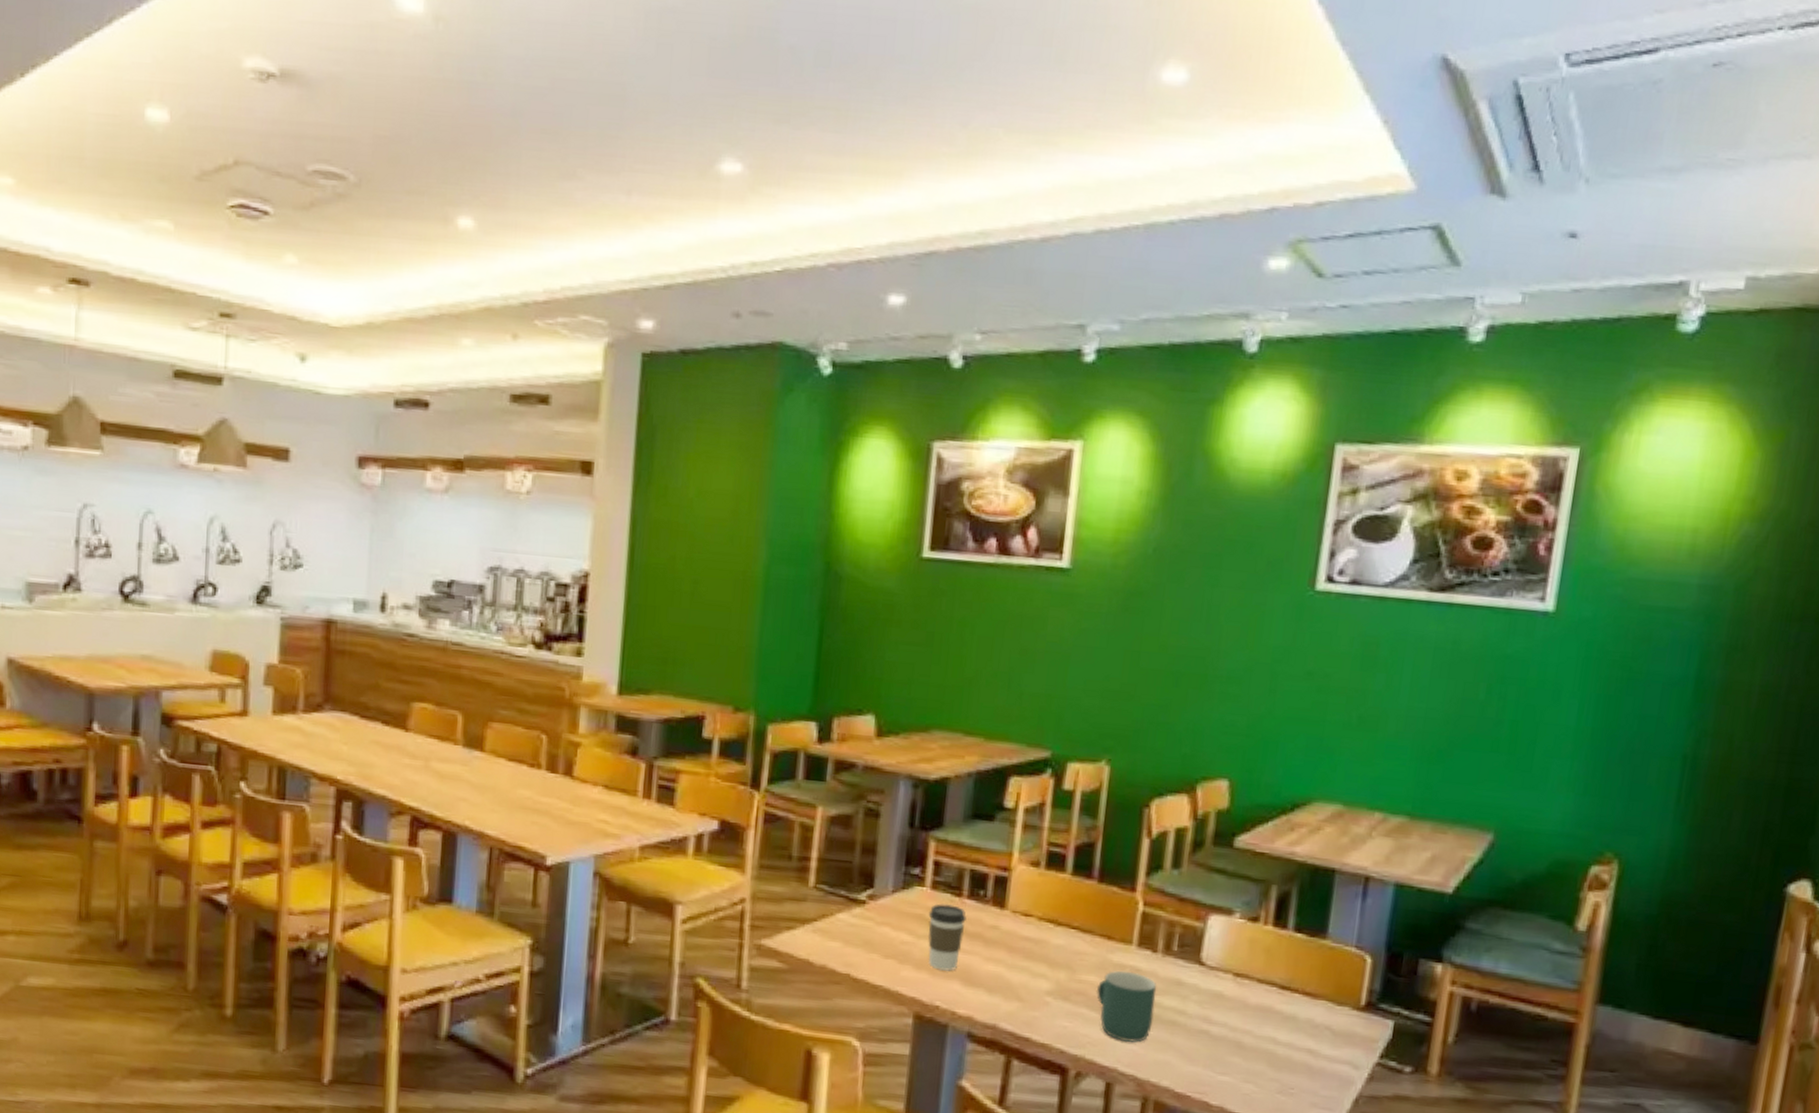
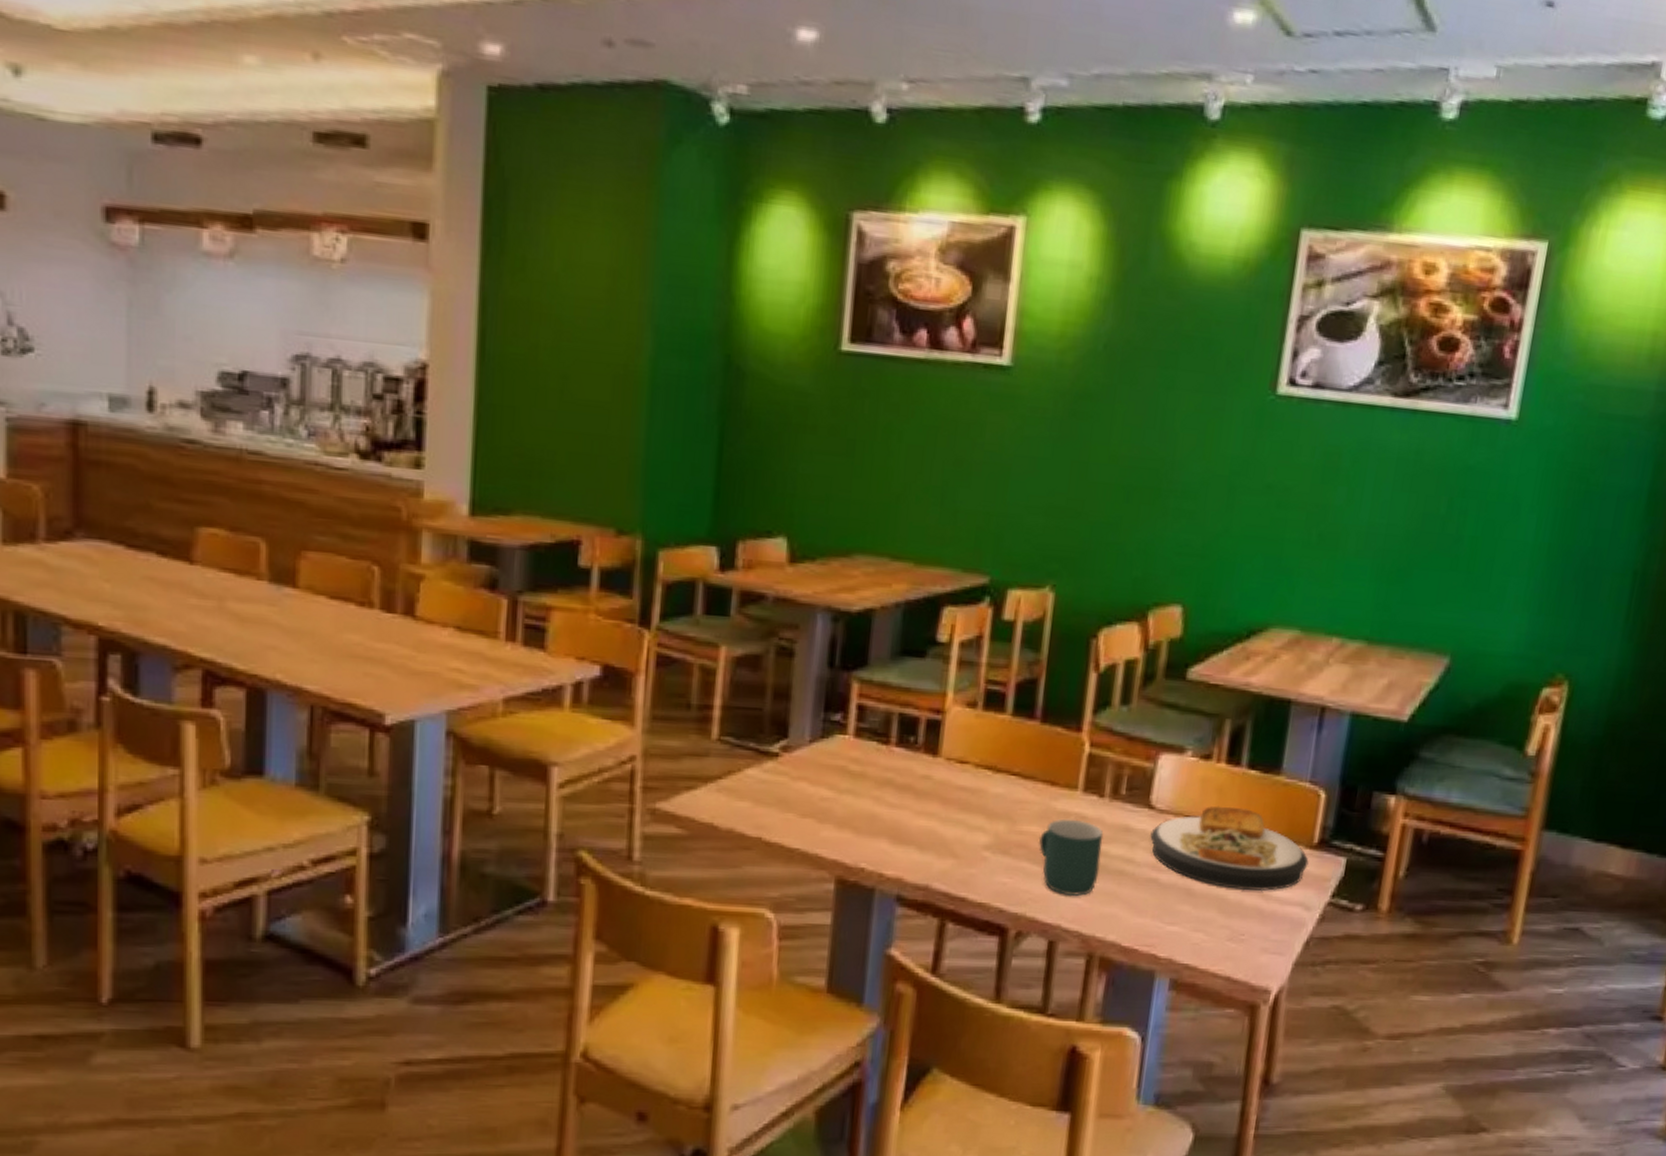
coffee cup: present [927,903,966,972] -> none [850,753,895,830]
plate: none [1201,965,1356,1049] -> present [1150,806,1309,891]

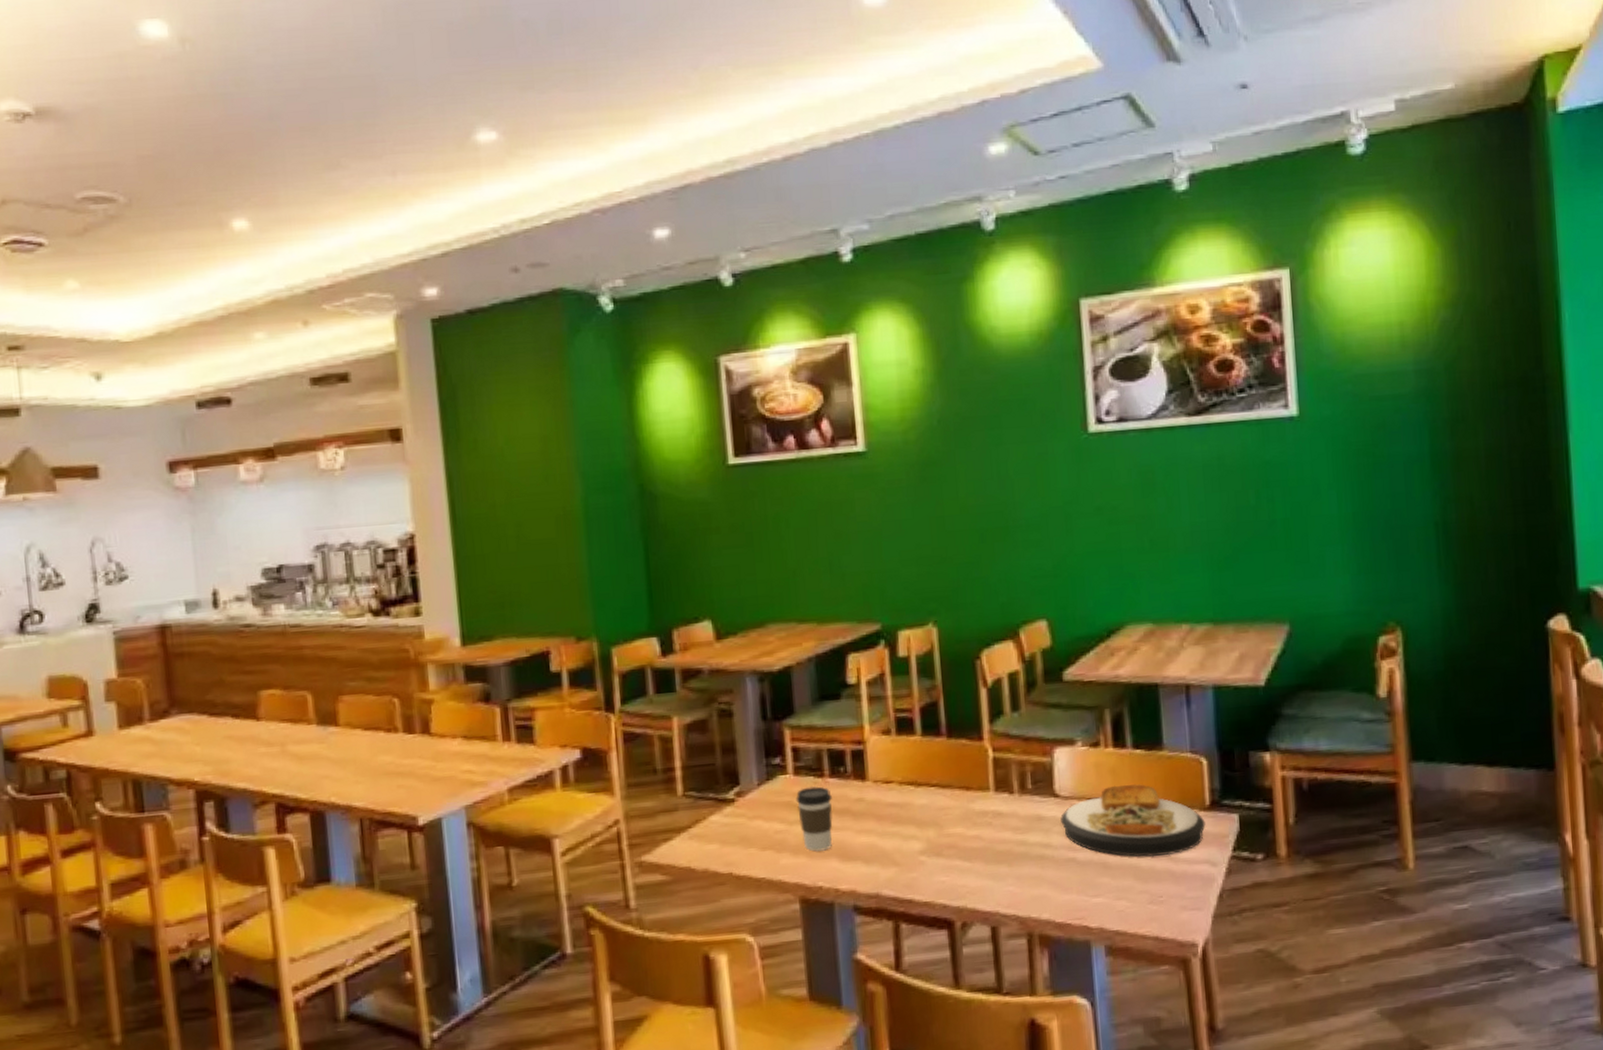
coffee cup: none [850,753,895,830] -> present [795,786,833,853]
mug: present [1038,818,1104,897] -> none [964,816,1023,885]

